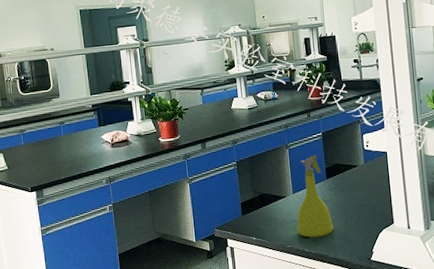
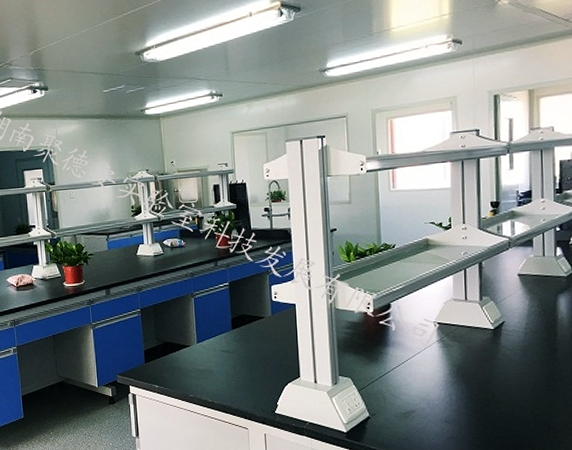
spray bottle: present [296,155,334,238] -> none [200,305,238,388]

